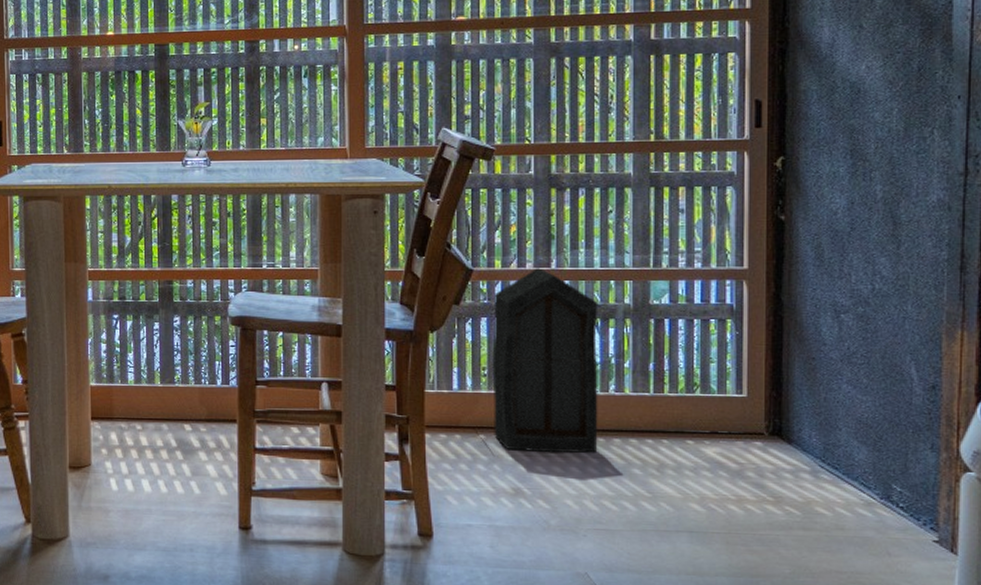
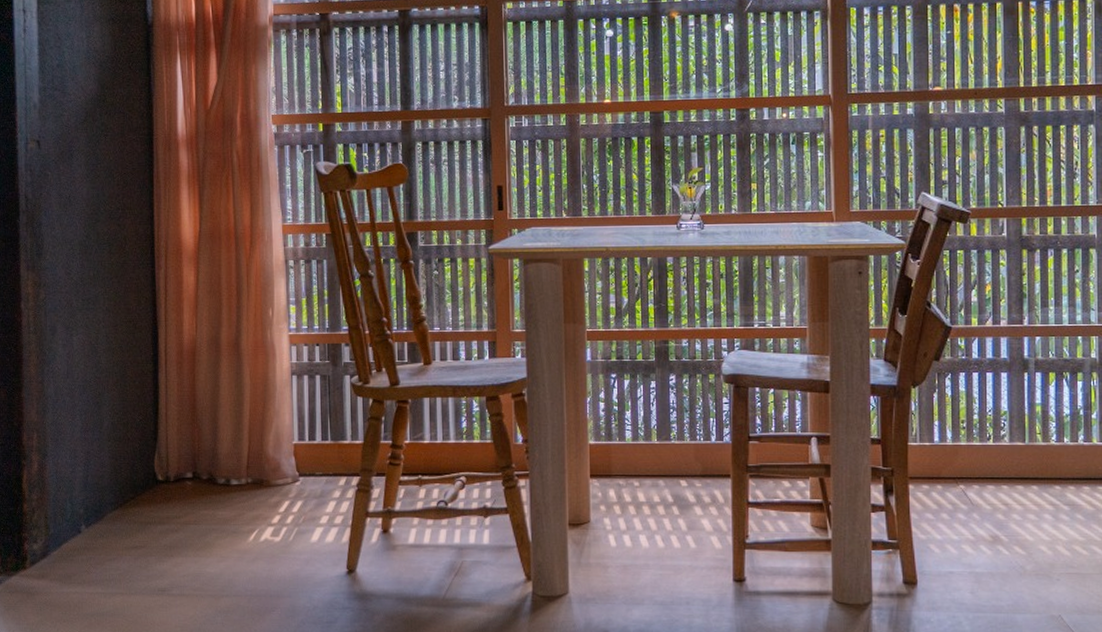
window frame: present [492,268,599,453] -> none [970,325,1069,501]

